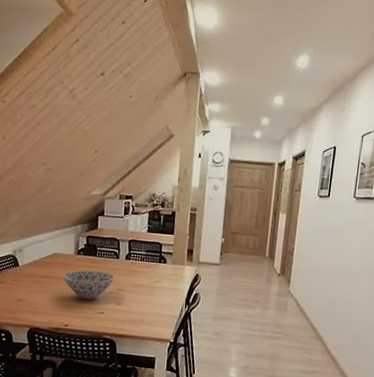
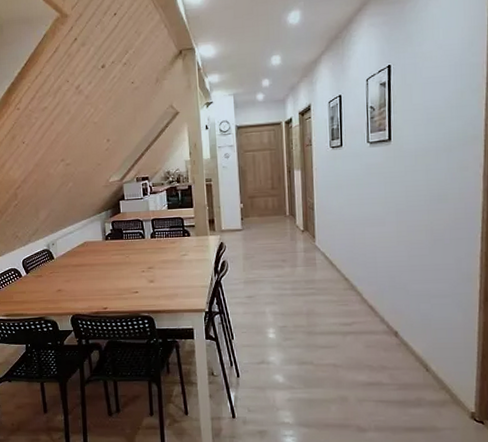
bowl: present [62,270,115,300] -> none [95,252,144,282]

